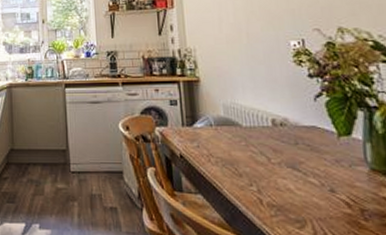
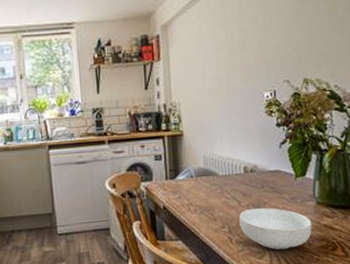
cereal bowl: none [270,167,368,222] -> present [239,207,312,250]

